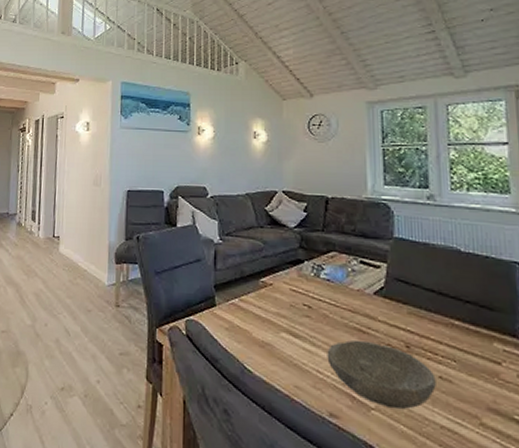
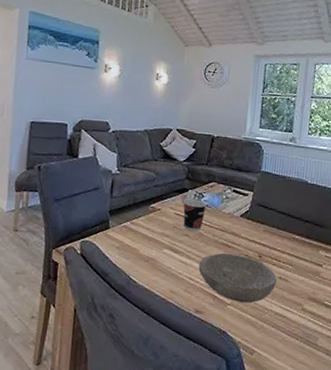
cup: none [298,271,328,312] -> present [183,198,207,232]

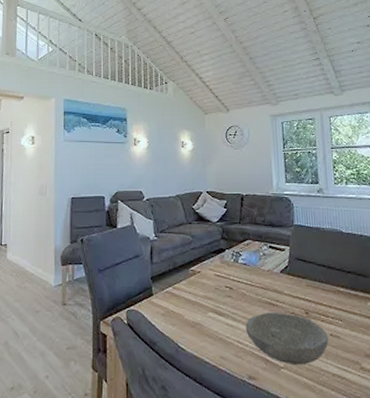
cup: present [183,198,207,232] -> none [221,259,245,292]

